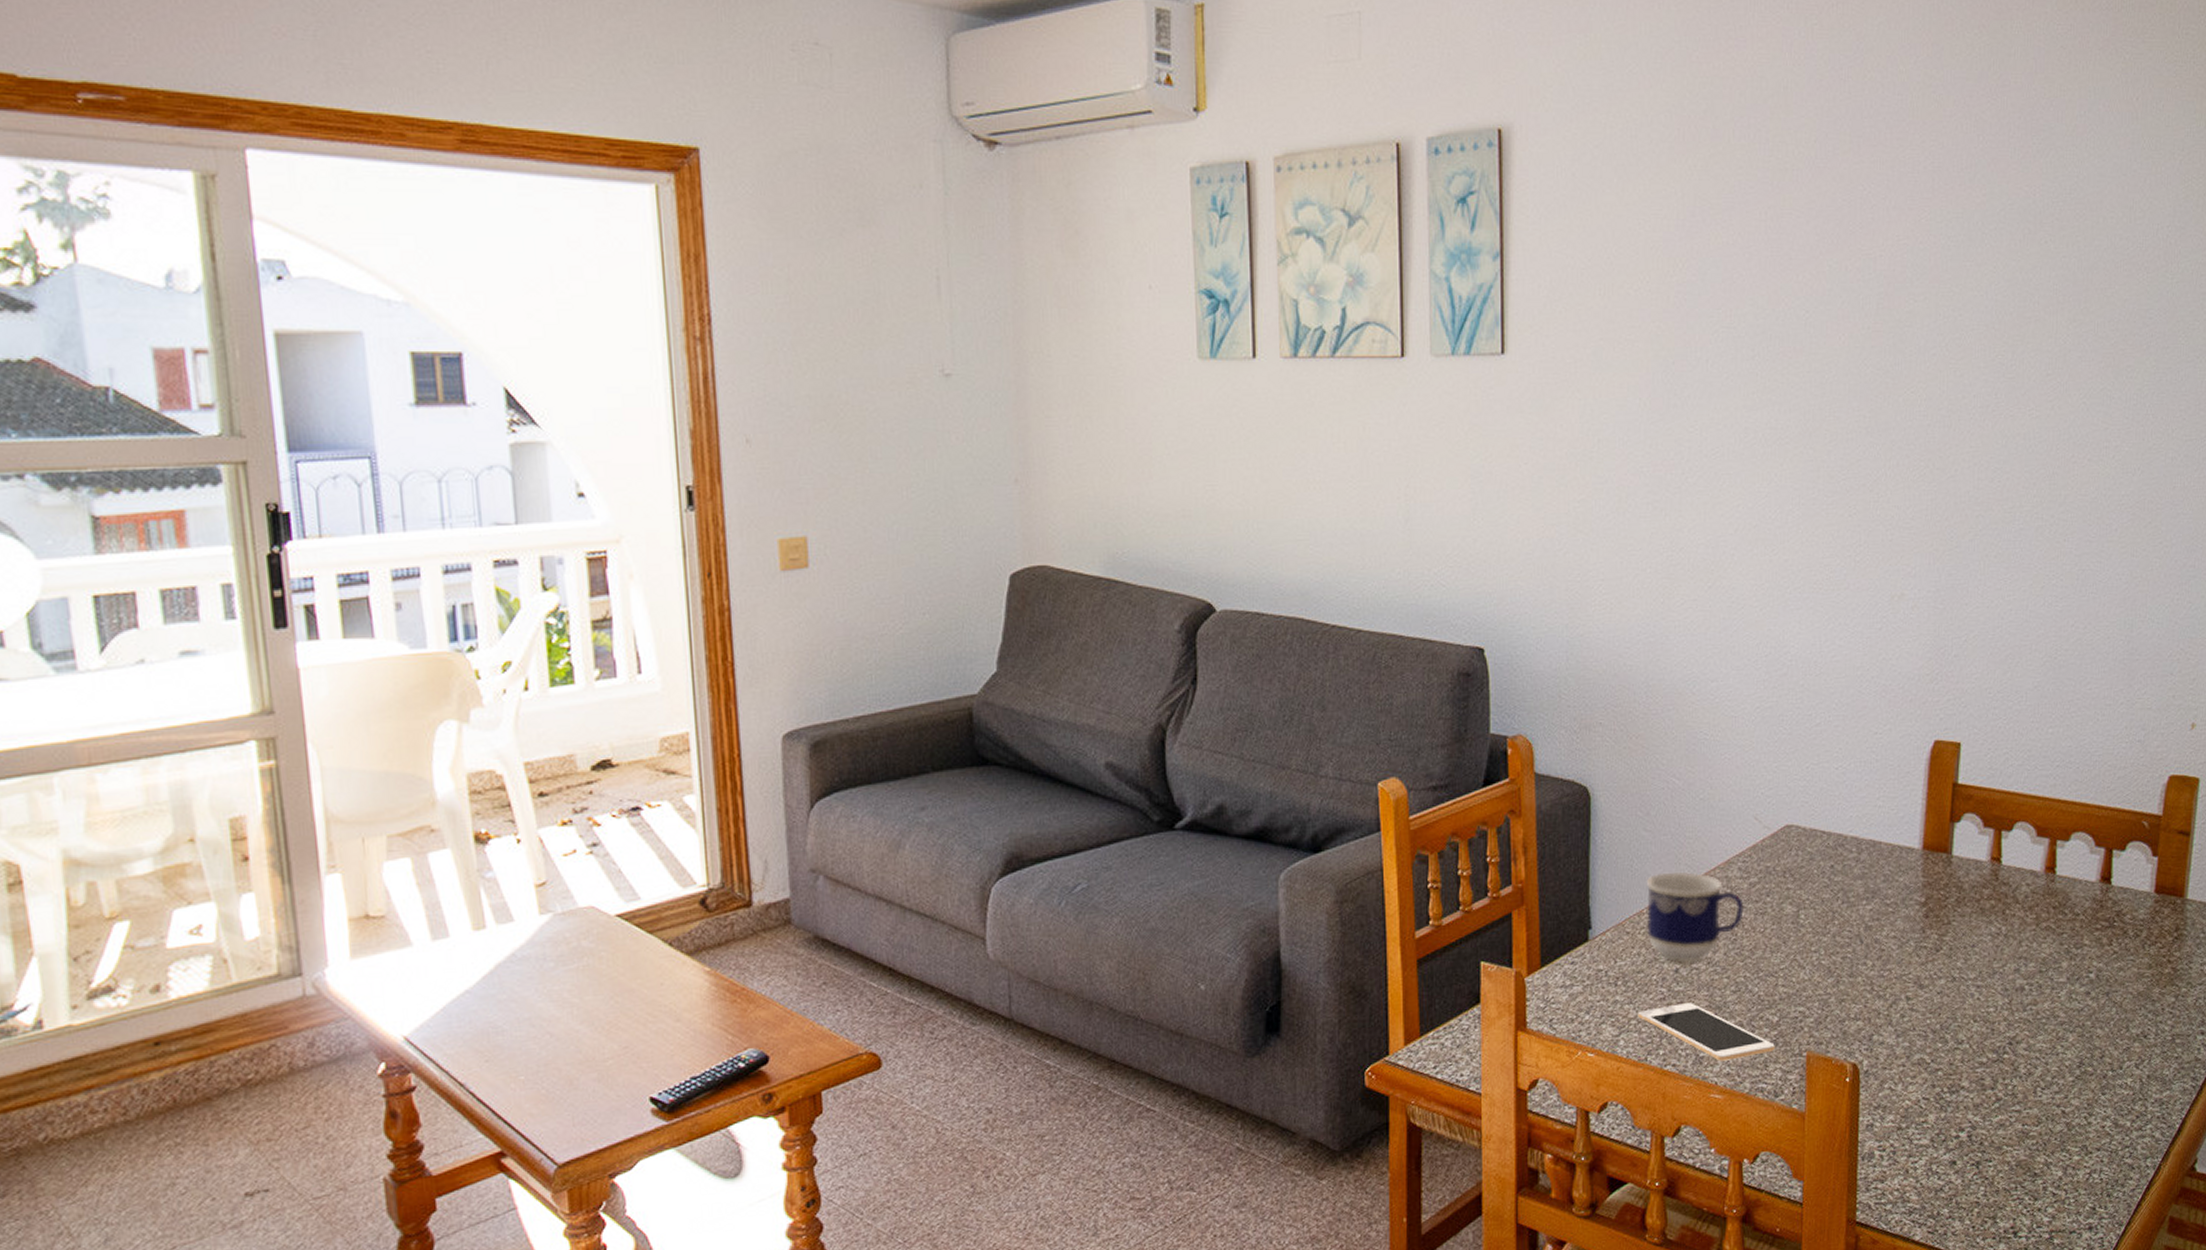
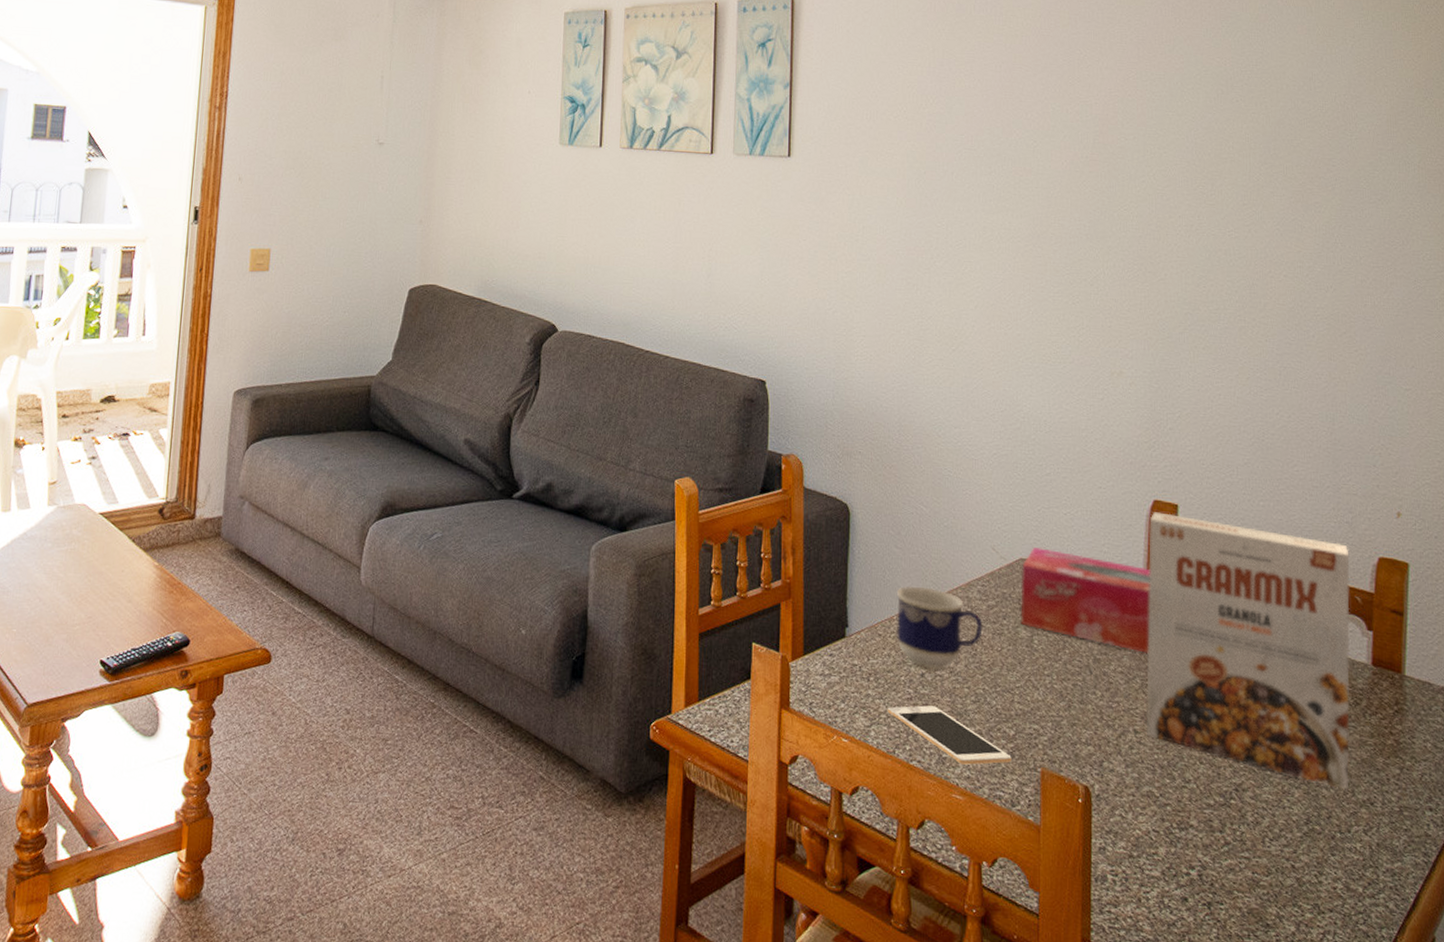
tissue box: none [1786,810,1928,913] -> present [1021,547,1150,653]
cereal box: none [1919,754,2140,1027] -> present [1146,512,1350,790]

